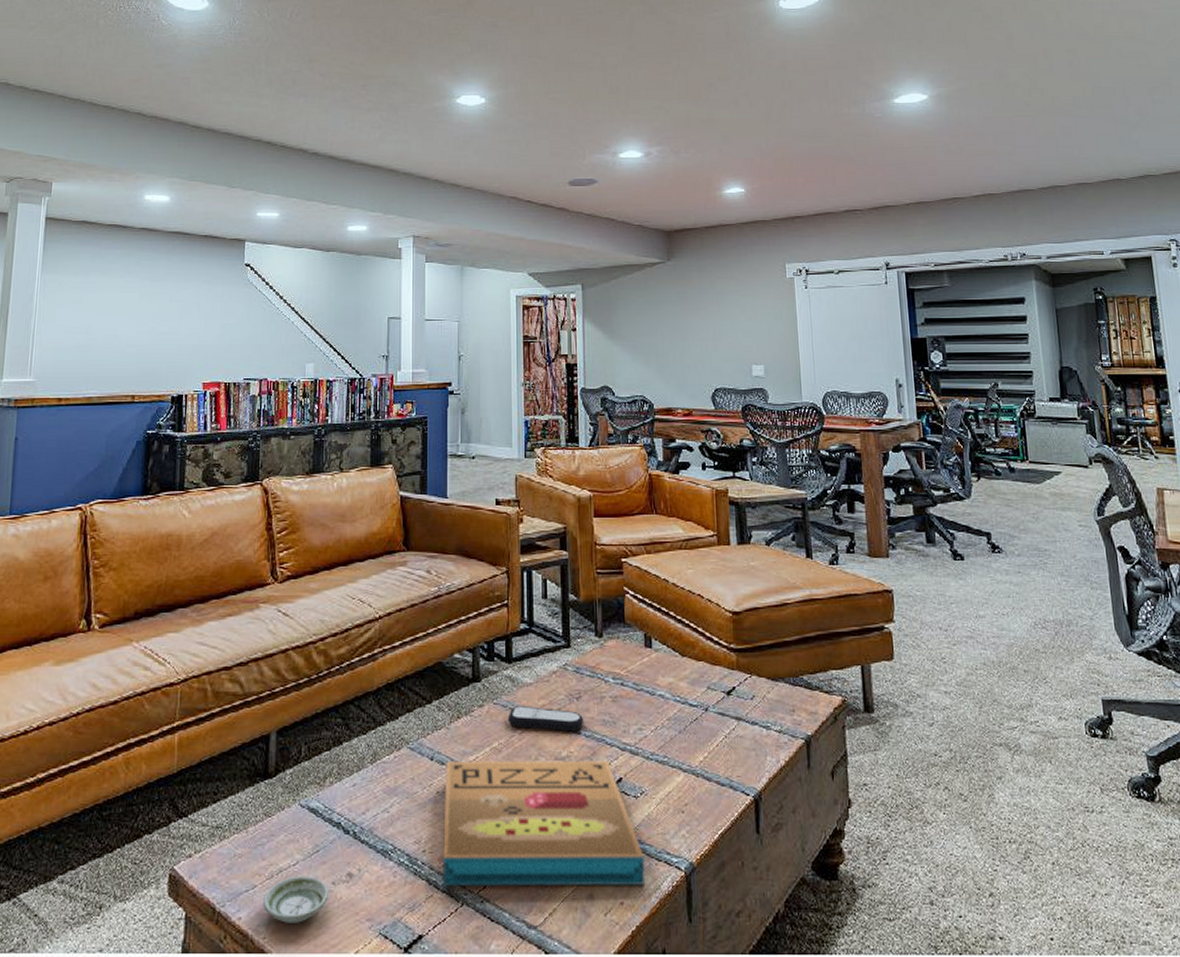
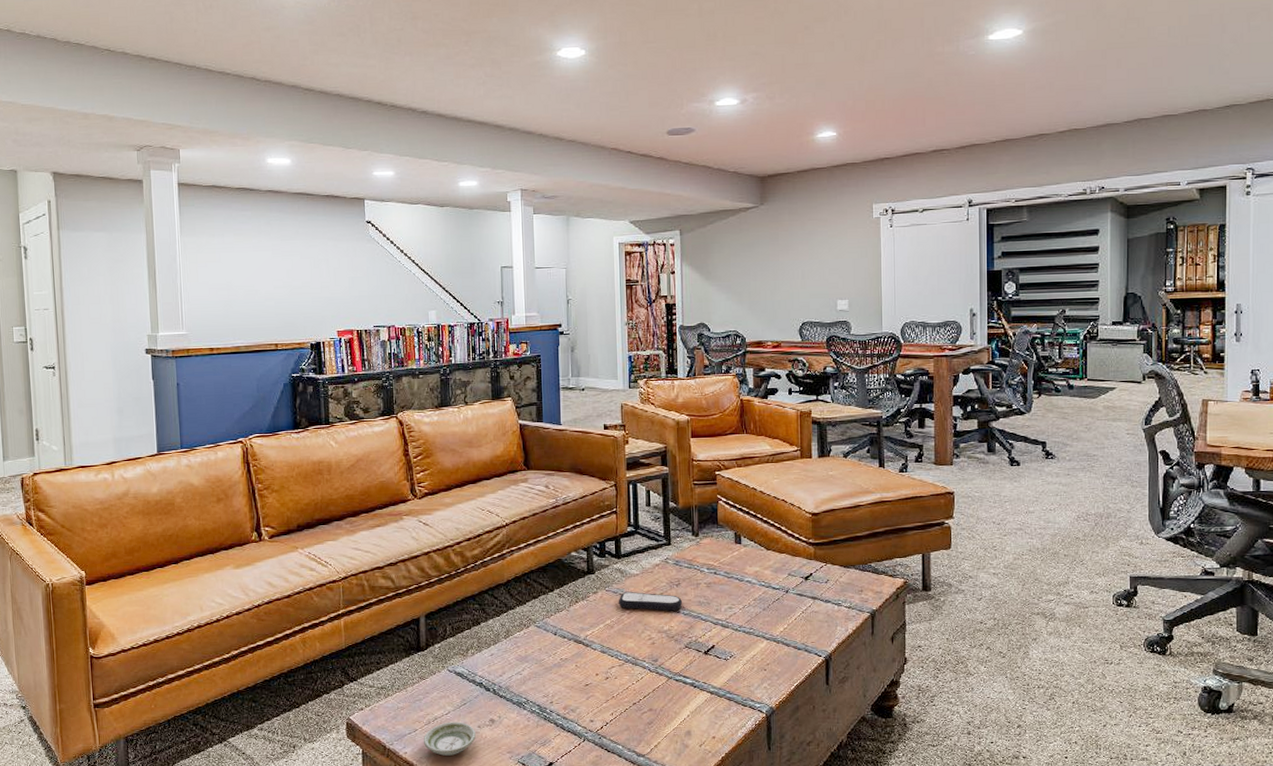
pizza box: present [443,761,645,887] -> none [567,632,733,728]

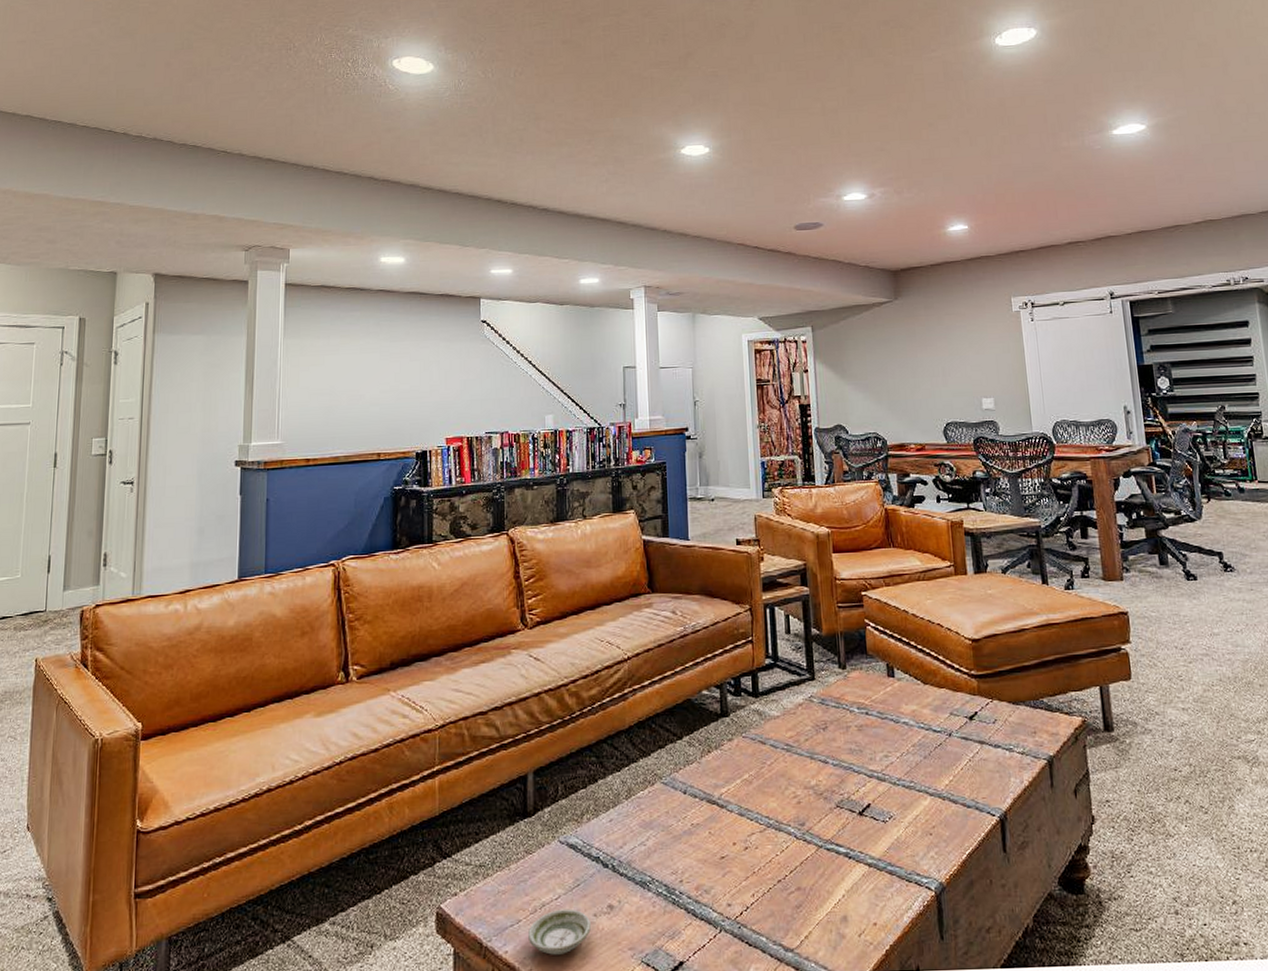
remote control: present [618,592,683,611] -> none [756,738,832,762]

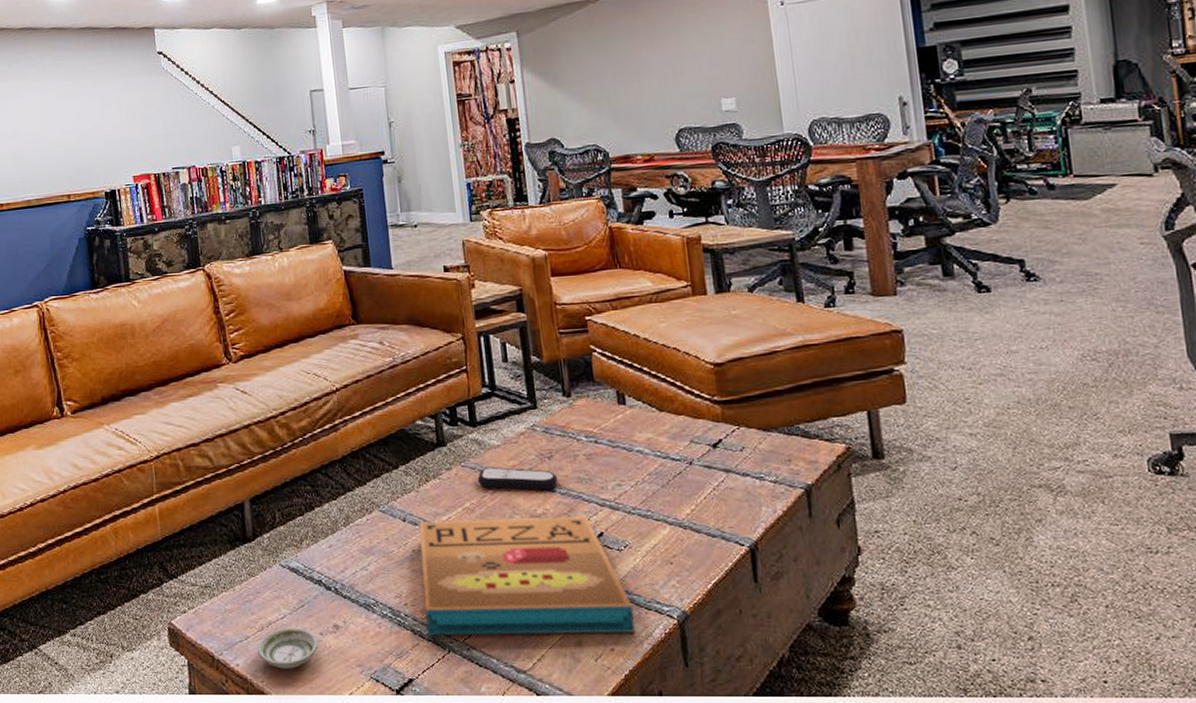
pizza box: none [698,788,897,914] -> present [419,516,635,636]
remote control: none [756,738,832,762] -> present [477,467,558,490]

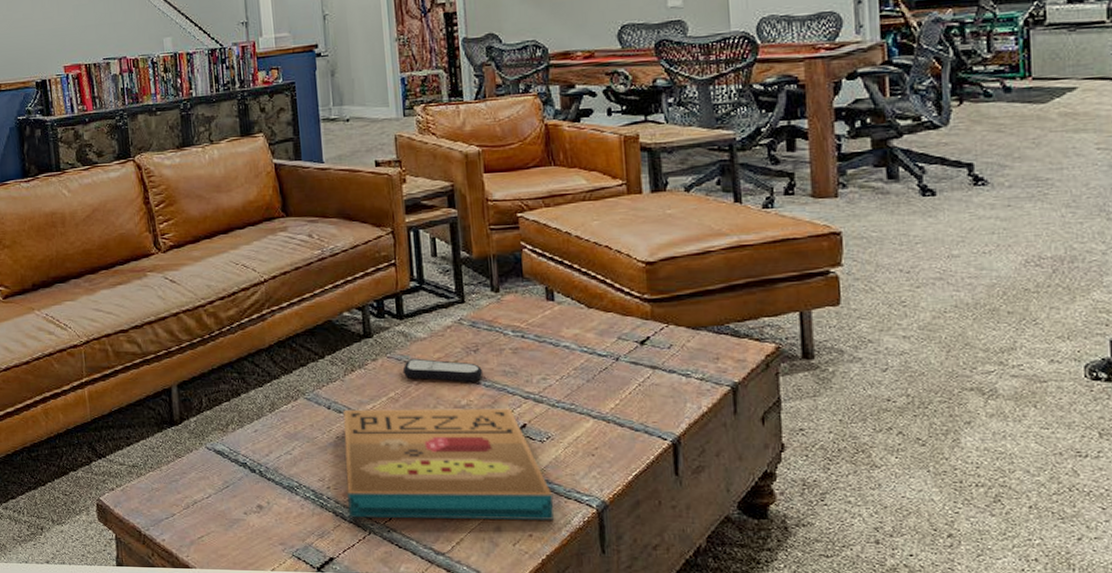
saucer: present [257,627,318,669] -> none [183,506,242,545]

